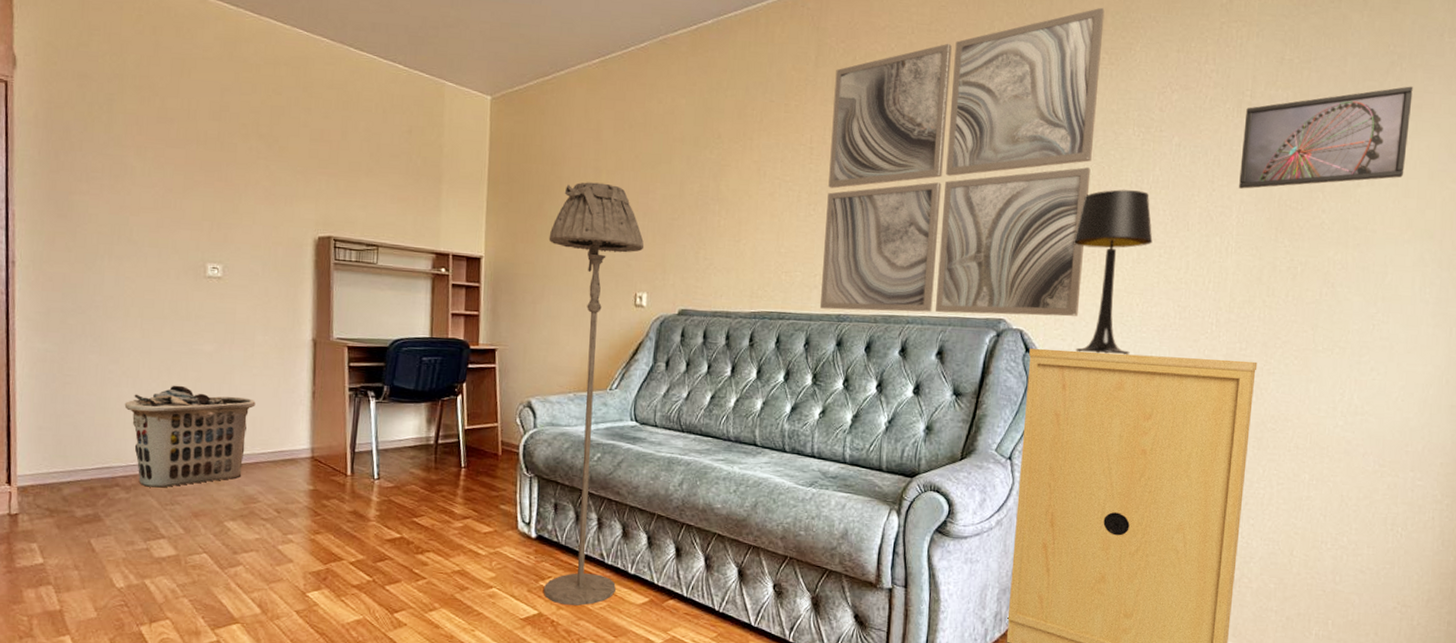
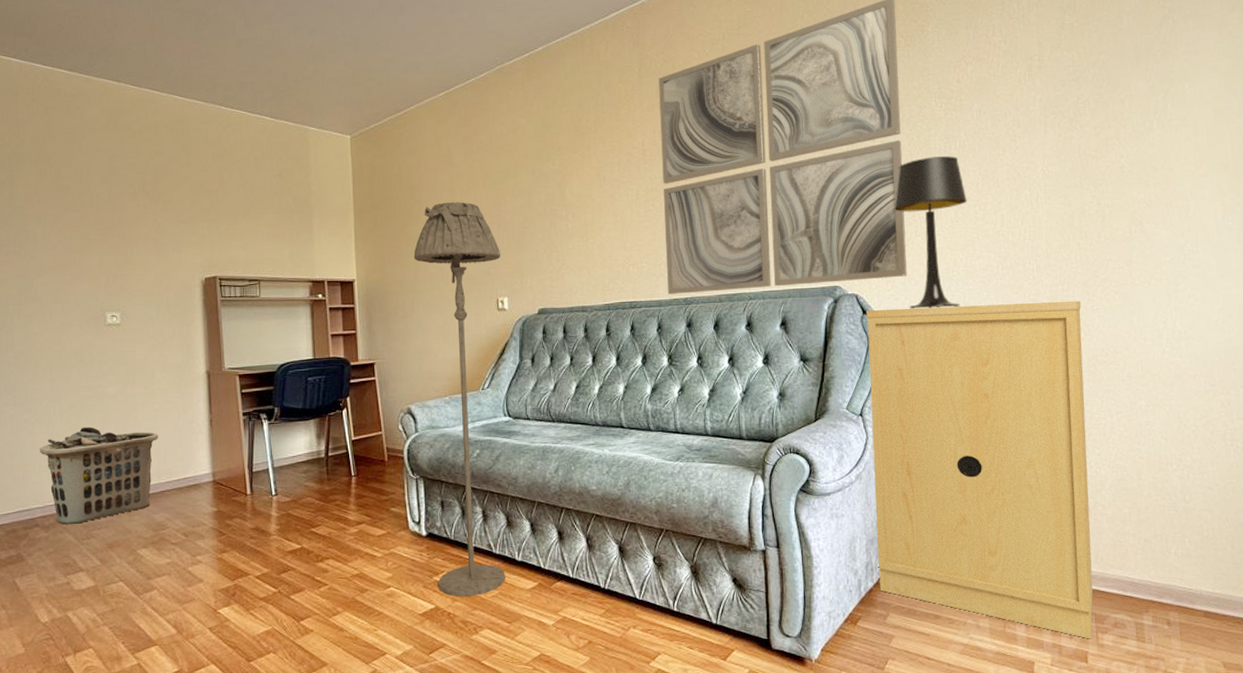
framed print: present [1239,86,1413,189] -> none [1036,35,1191,144]

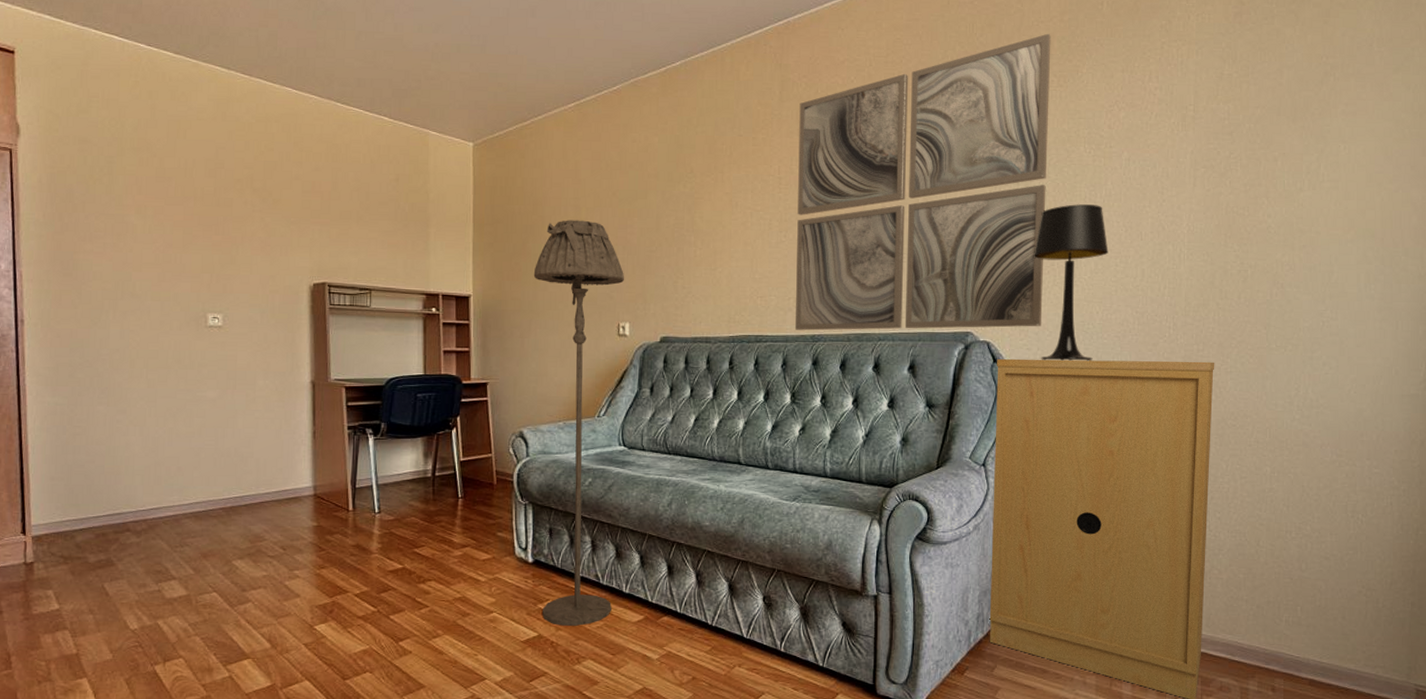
clothes hamper: present [39,426,159,524] -> none [132,431,259,531]

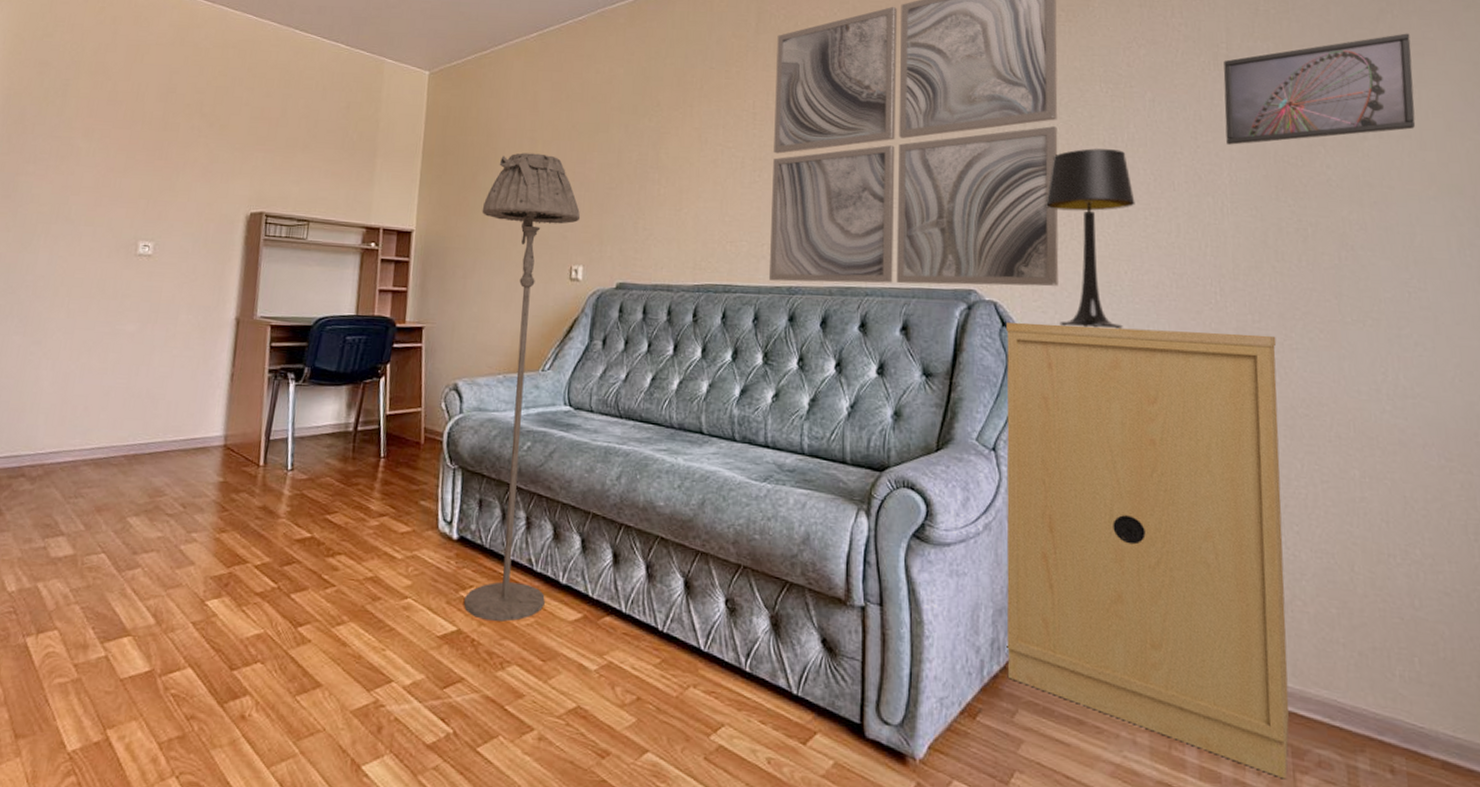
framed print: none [1188,94,1347,198] -> present [1223,33,1416,145]

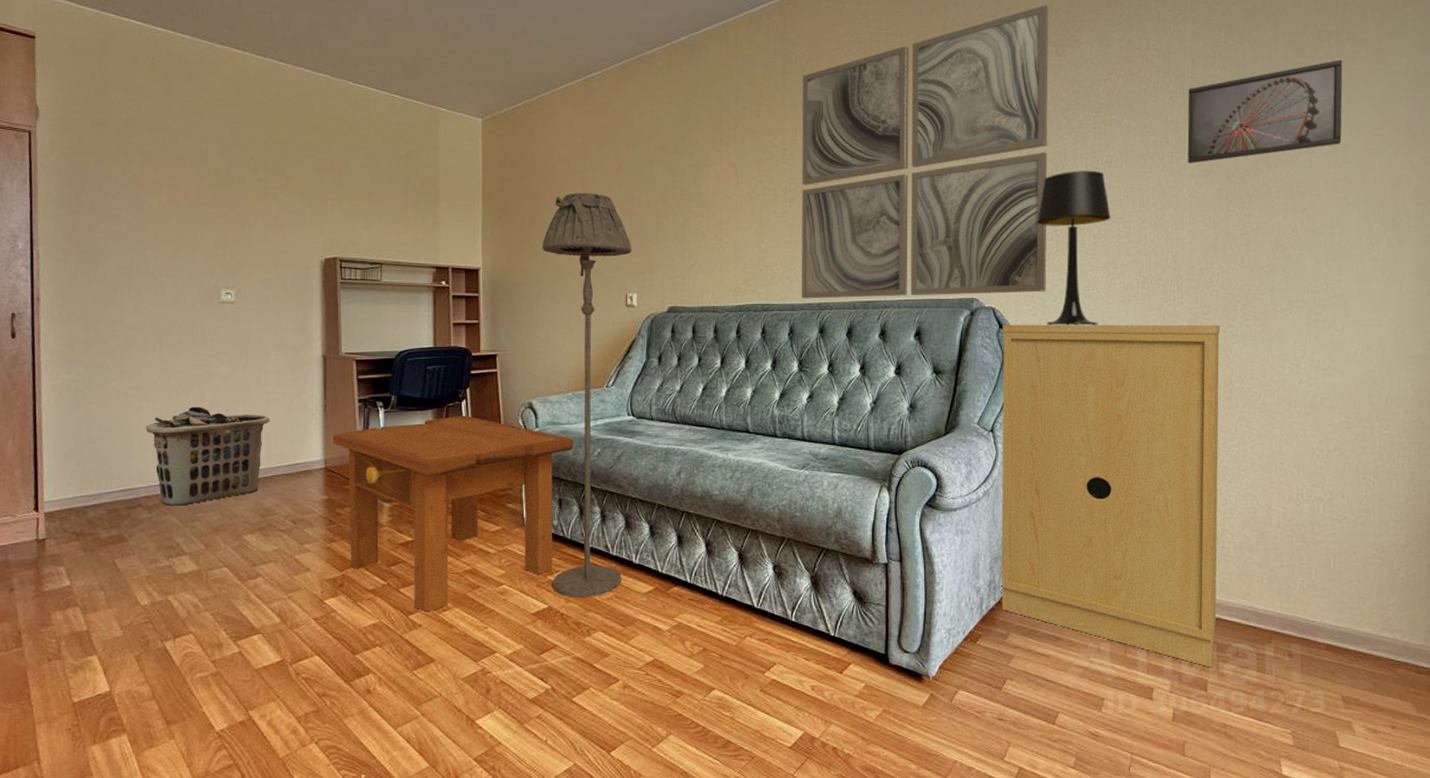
clothes hamper: none [40,367,173,479] -> present [145,406,270,506]
side table: none [236,394,501,624] -> present [332,415,573,611]

